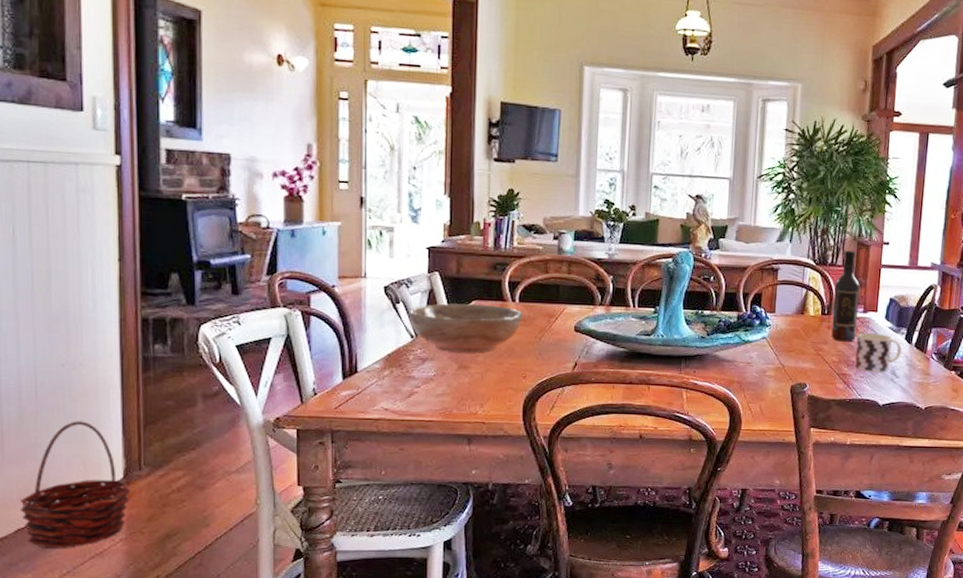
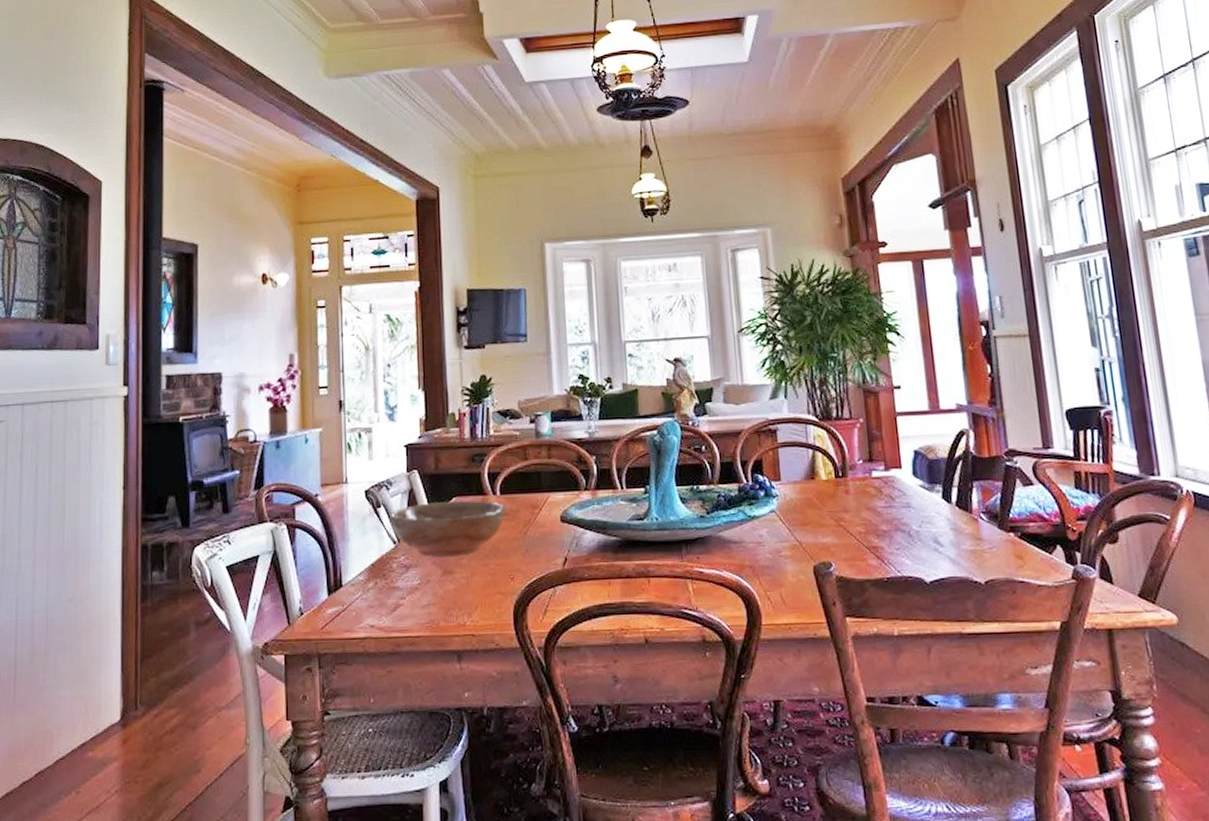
basket: present [20,421,131,548] -> none [26,658,127,803]
wine bottle: present [831,250,860,342] -> none [845,400,881,508]
cup: present [854,333,901,374] -> none [882,494,941,544]

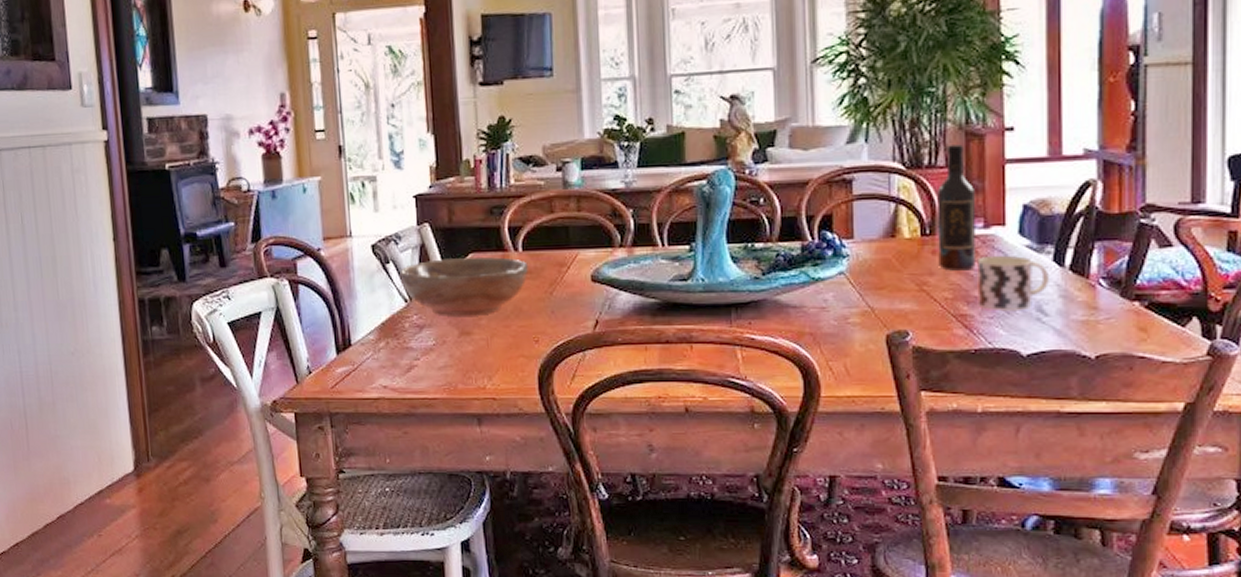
wine bottle: none [845,400,881,508] -> present [937,144,975,271]
cup: none [882,494,941,544] -> present [977,256,1049,312]

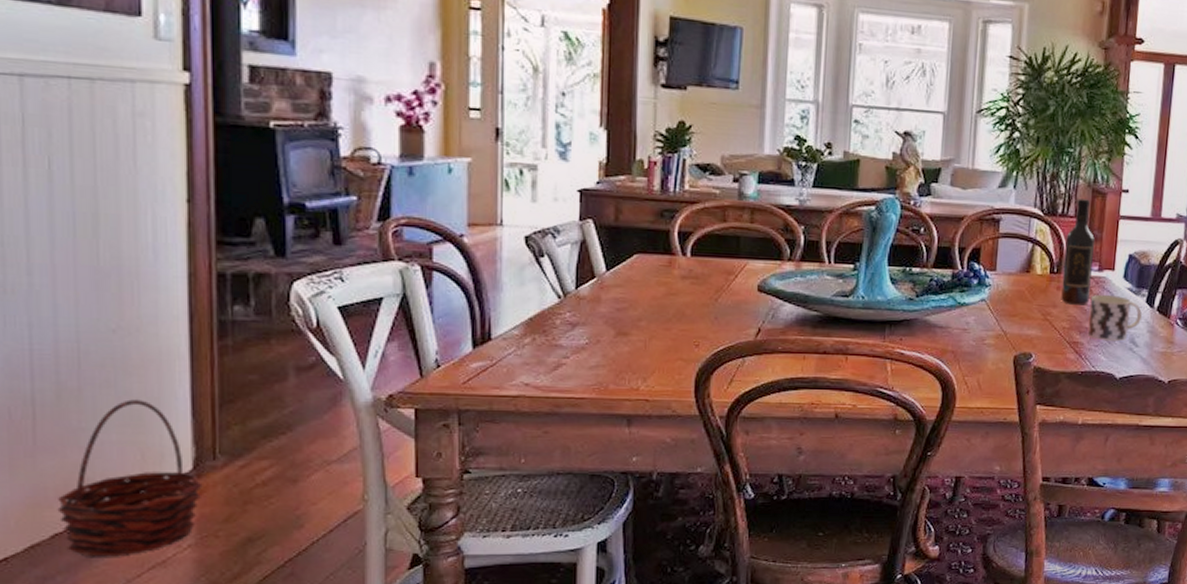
basket: none [46,411,142,545] -> present [57,399,203,557]
bowl: present [400,256,528,318] -> none [555,257,695,318]

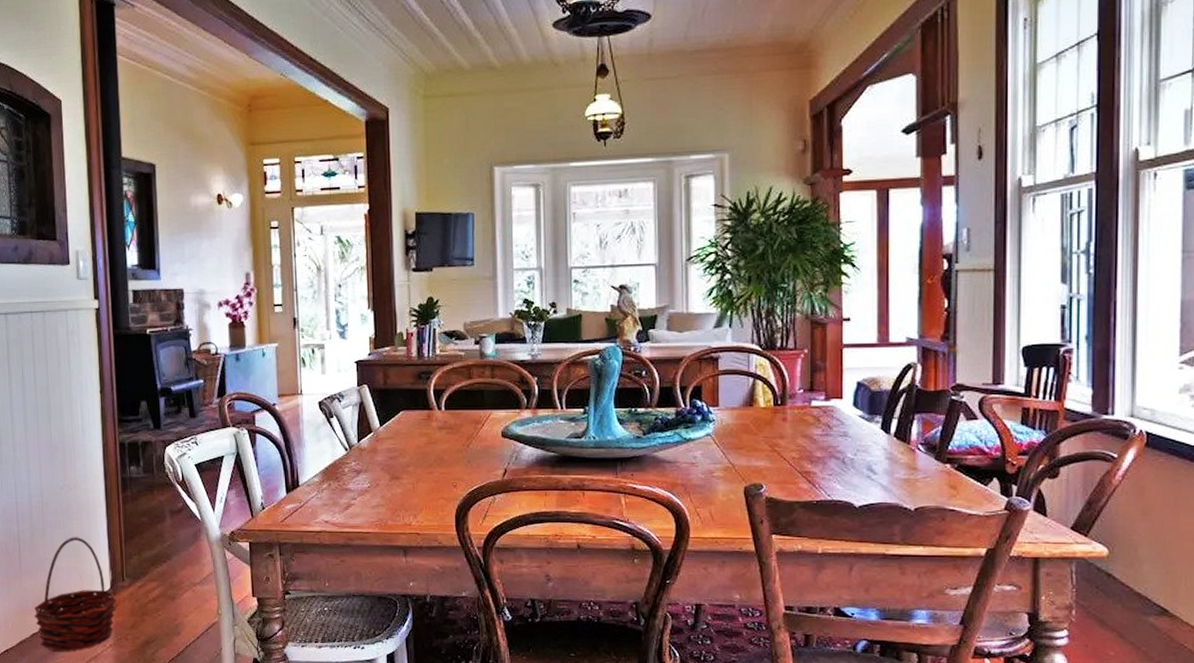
wine bottle: present [1061,199,1095,305] -> none [788,331,818,435]
cup: present [1087,295,1142,342] -> none [819,424,877,470]

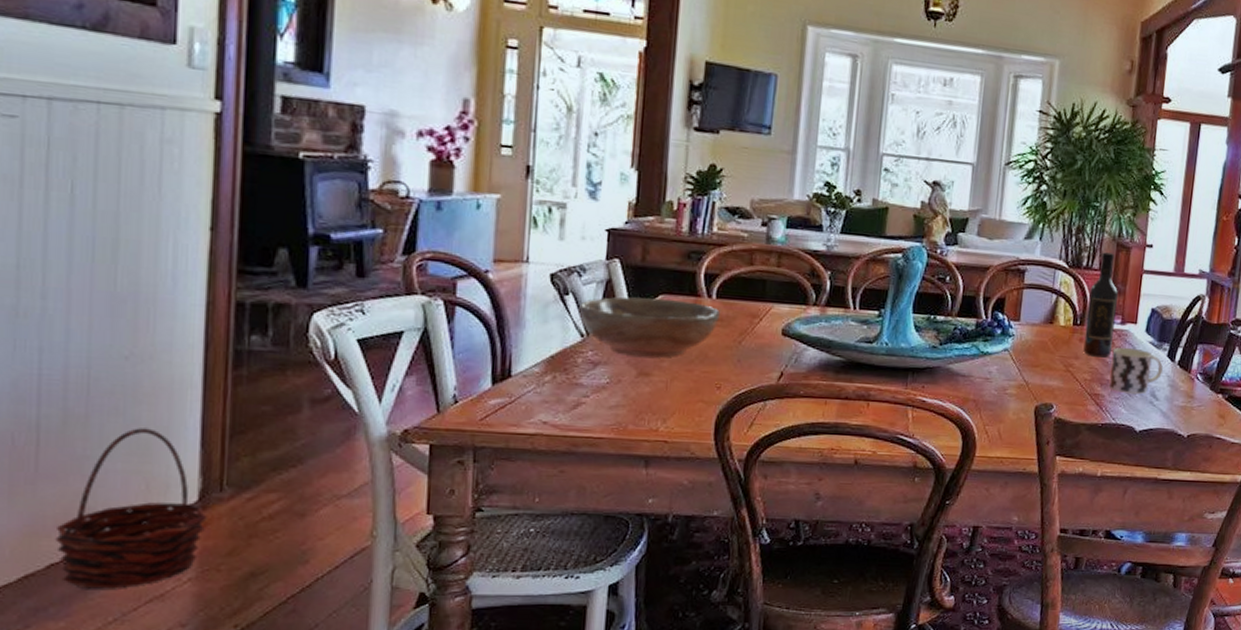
bowl: none [342,414,449,465] -> present [579,297,720,358]
wine bottle: none [788,331,818,435] -> present [1083,252,1118,358]
cup: none [819,424,877,470] -> present [1108,348,1163,395]

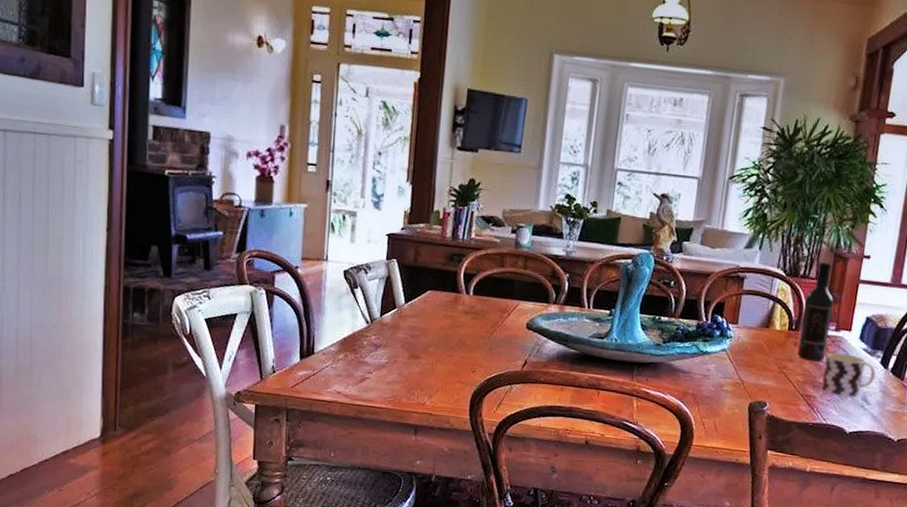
basket: present [55,428,207,589] -> none [12,379,106,497]
bowl: present [579,297,720,358] -> none [365,291,476,344]

